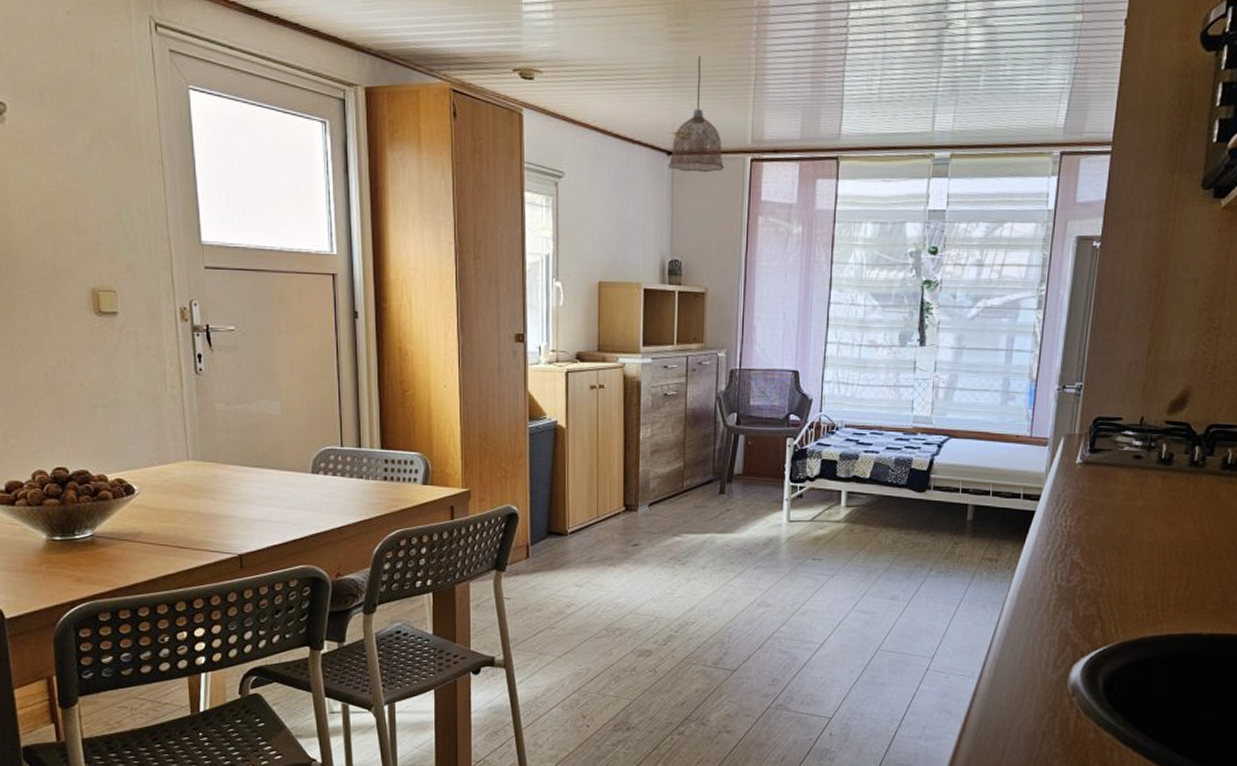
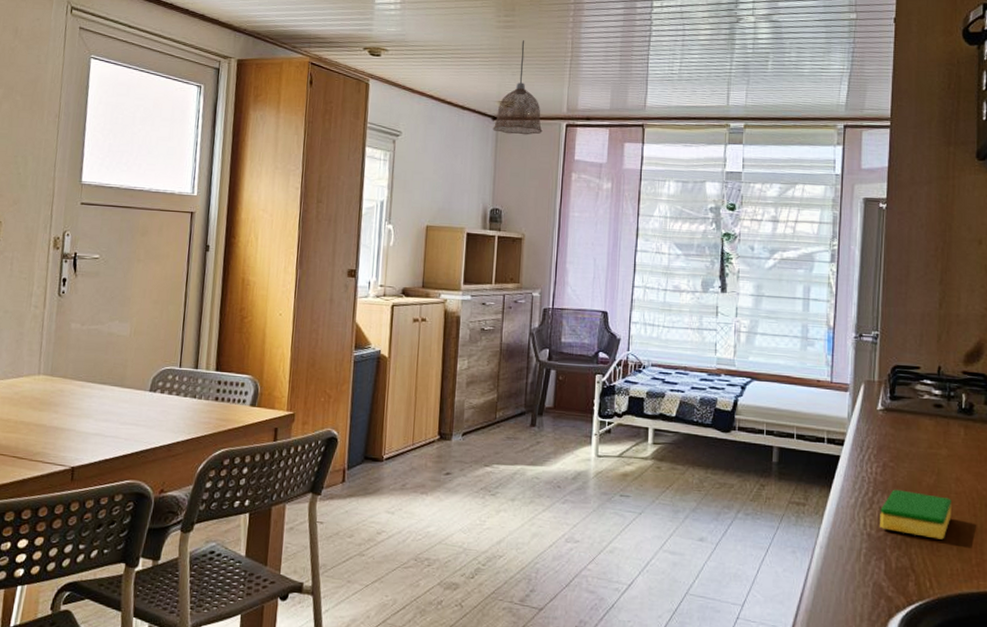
dish sponge: none [1070,541,1143,588] -> present [880,489,952,540]

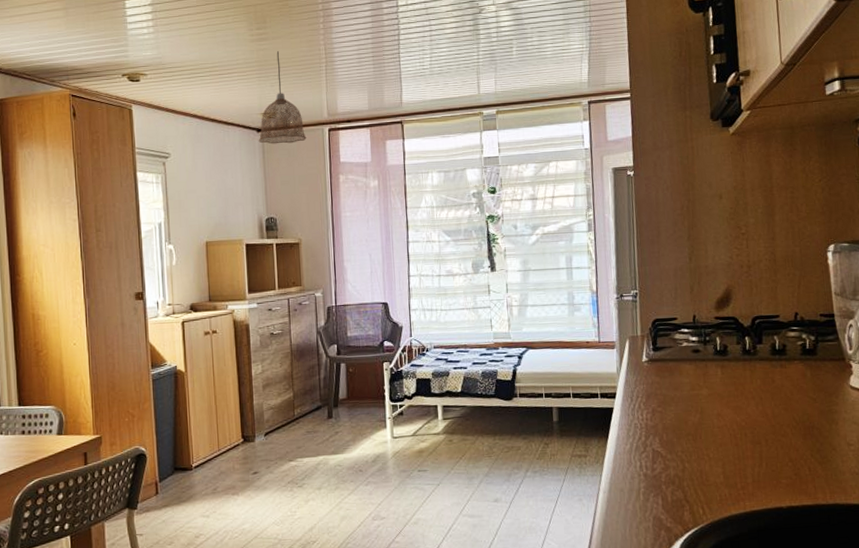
dish sponge: present [880,489,952,540] -> none [653,431,717,471]

